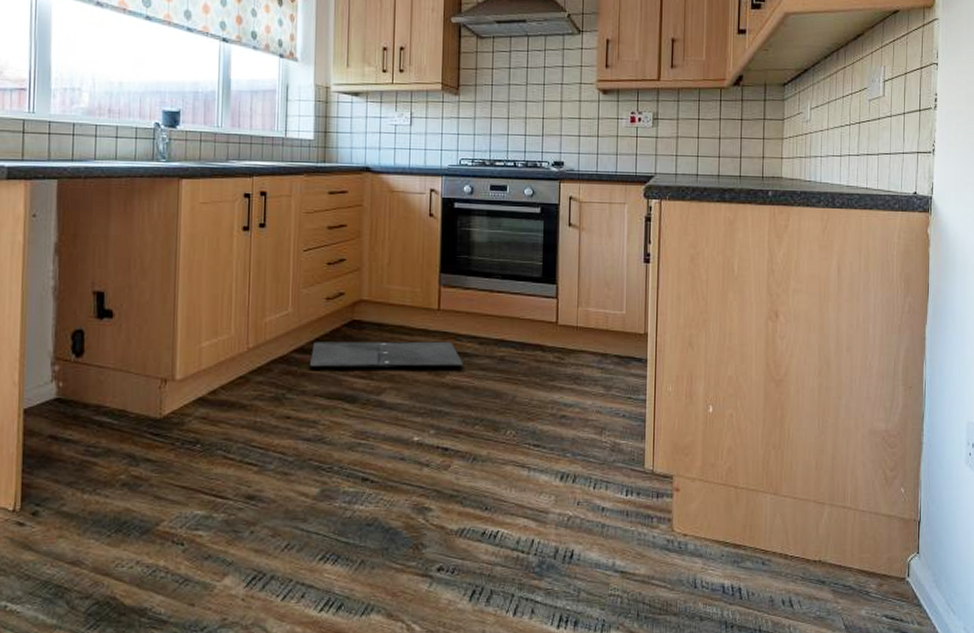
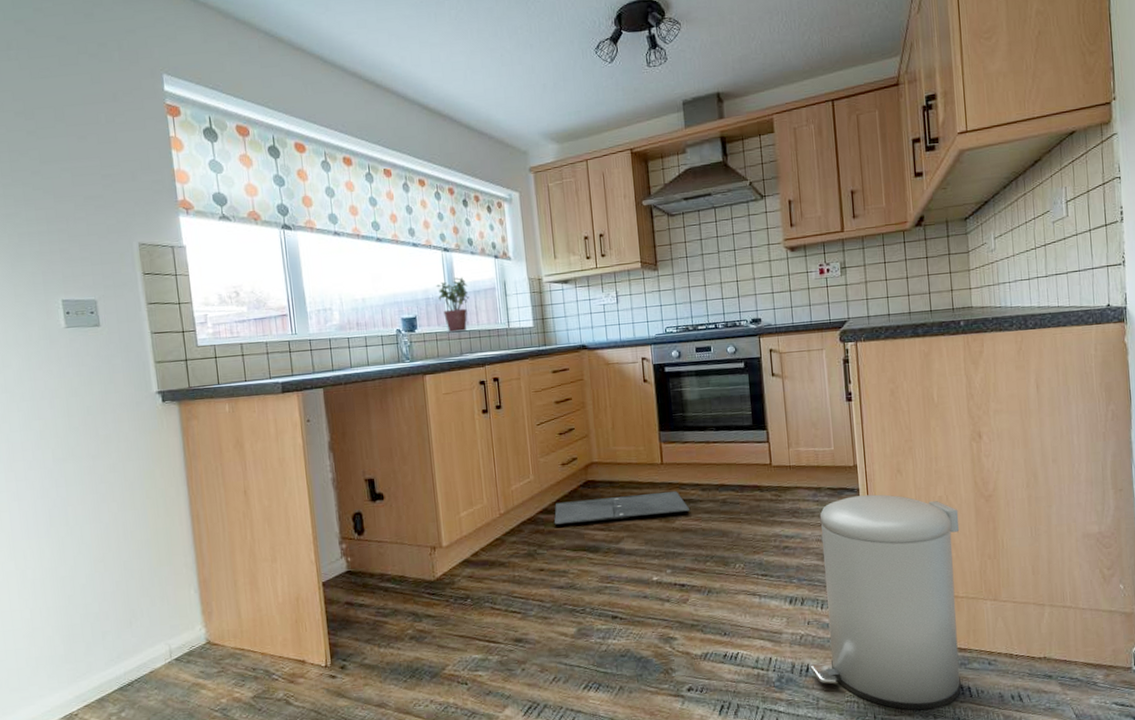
potted plant: none [208,73,245,135] -> present [436,277,470,333]
pedal bin: none [574,367,747,611] -> present [810,494,961,711]

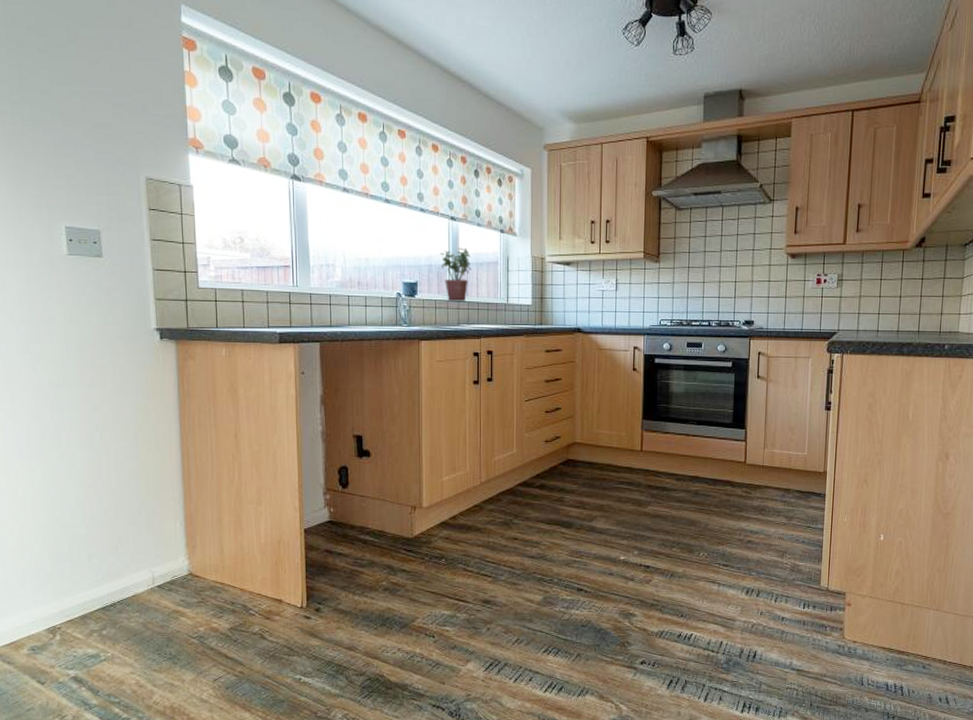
door mat: present [554,490,691,525] -> none [532,477,664,500]
pedal bin: present [810,494,961,711] -> none [757,501,916,703]

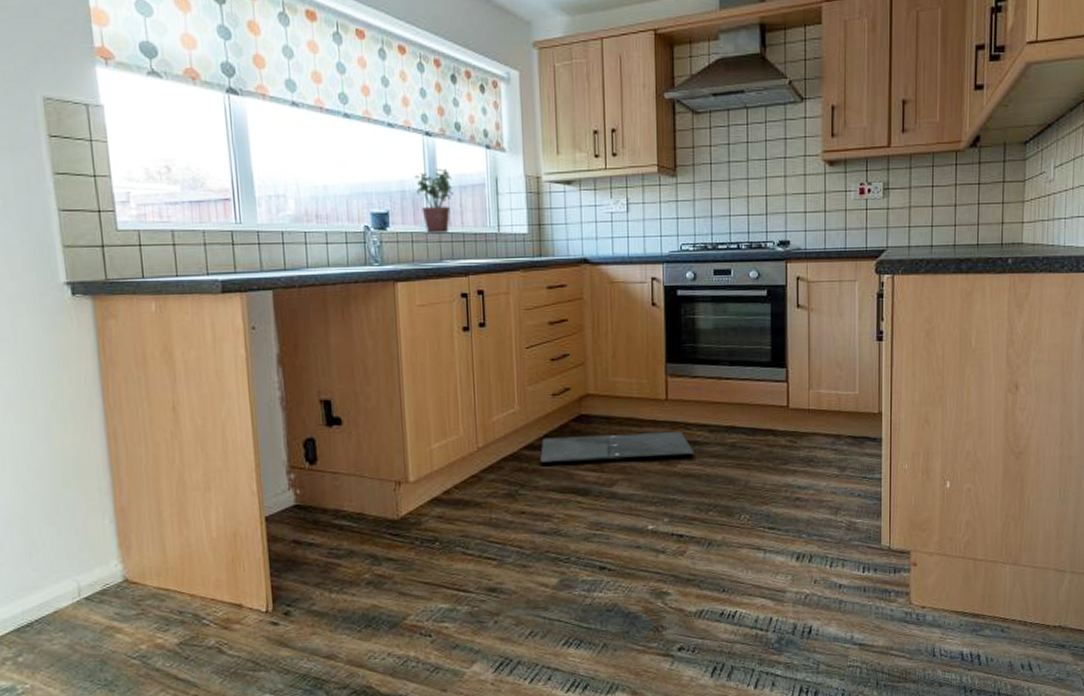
door mat: none [532,477,664,500] -> present [539,430,695,463]

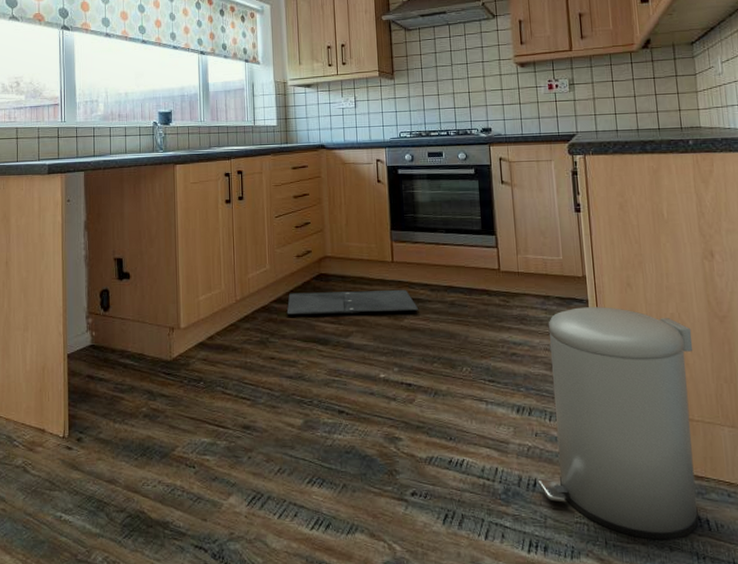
potted plant: present [414,168,454,234] -> none [191,78,220,128]
pedal bin: none [813,445,986,678] -> present [537,307,699,540]

